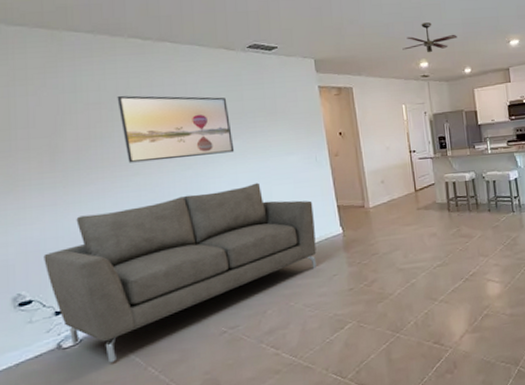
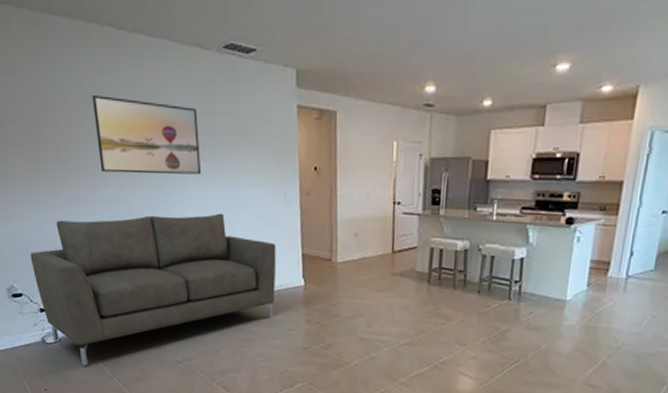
ceiling fan: present [402,22,457,53] -> none [405,28,482,73]

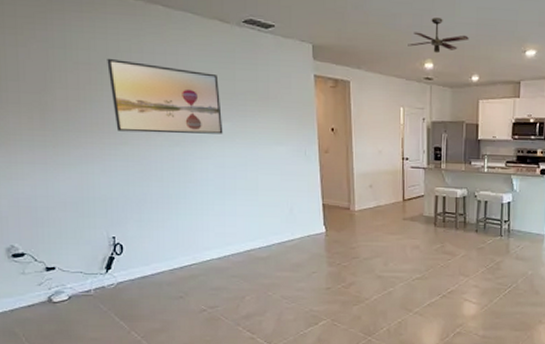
sofa: present [30,213,276,366] -> none [35,169,298,322]
ceiling fan: none [405,28,482,73] -> present [408,18,469,54]

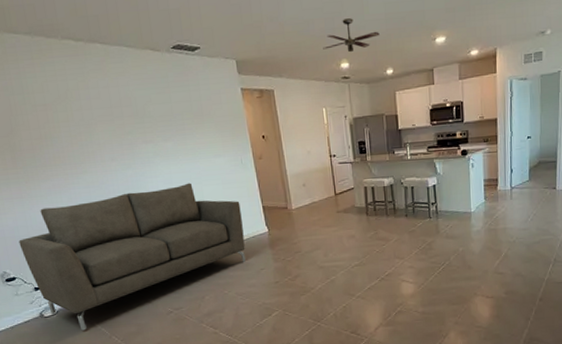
sofa: none [35,169,298,322] -> present [18,182,246,331]
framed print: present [107,58,223,134] -> none [59,97,168,162]

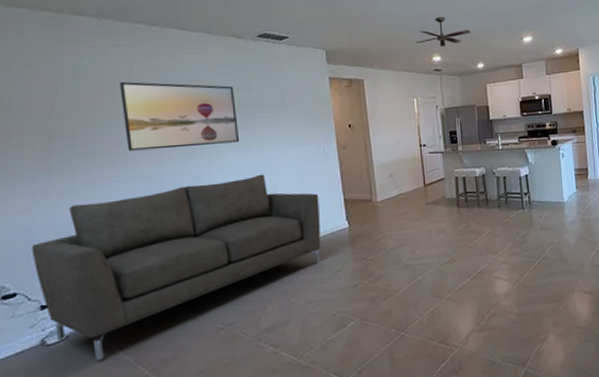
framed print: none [59,97,168,162] -> present [119,81,240,151]

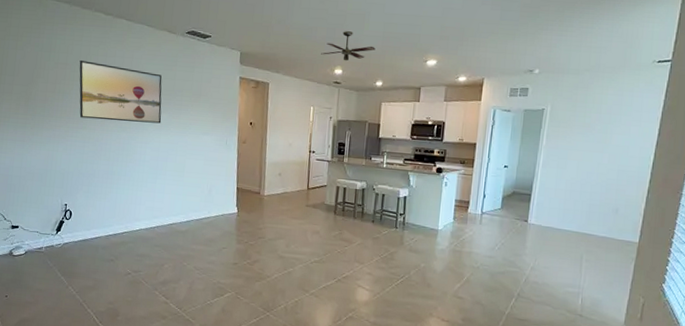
sofa: present [32,174,321,361] -> none [9,153,217,276]

